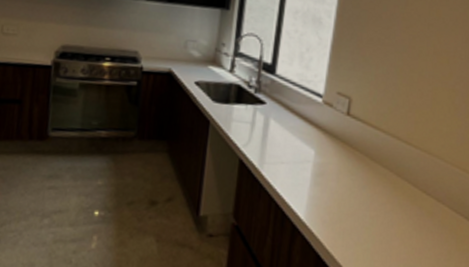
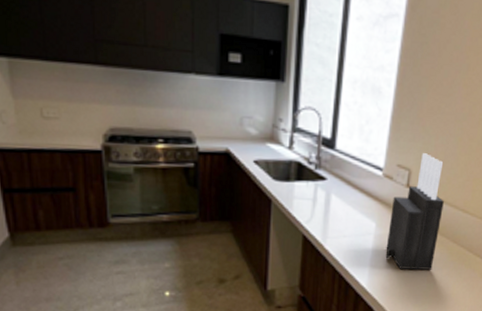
knife block: none [324,82,386,204] -> present [385,153,444,270]

